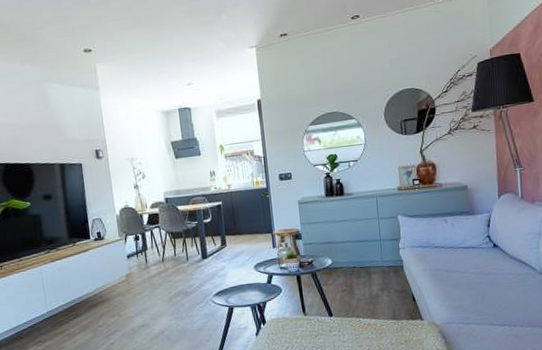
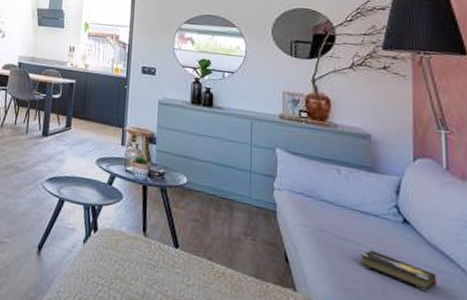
hardback book: none [465,273,517,292] -> present [361,249,437,293]

